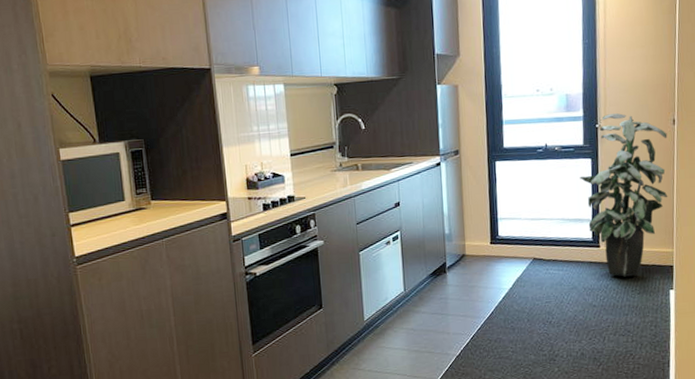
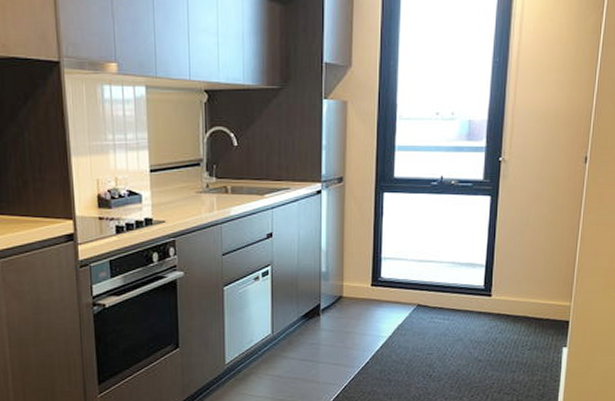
indoor plant: present [580,113,668,277] -> none [476,146,577,330]

